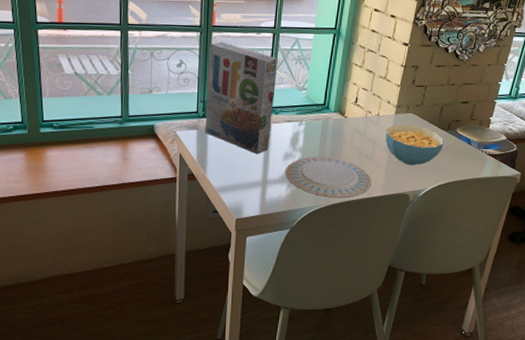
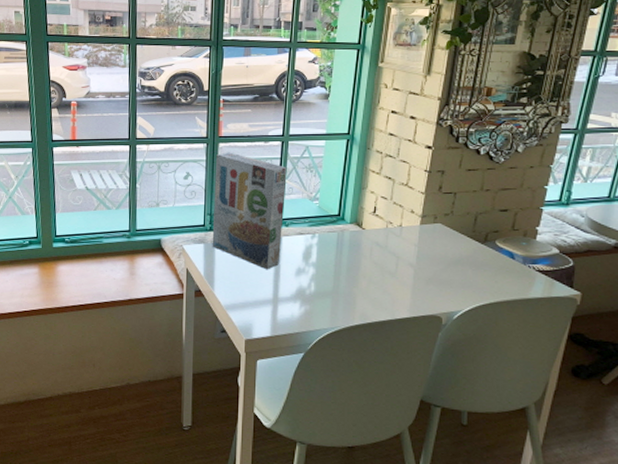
plate: present [285,156,371,198] -> none [298,272,396,319]
cereal bowl: present [386,124,444,166] -> none [410,236,480,283]

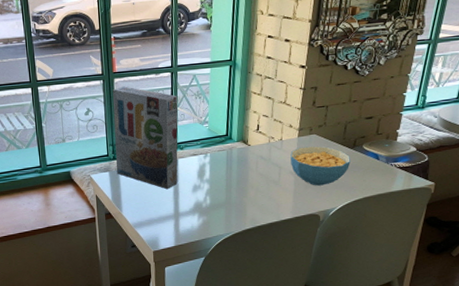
cereal bowl: none [410,236,480,283] -> present [290,146,350,186]

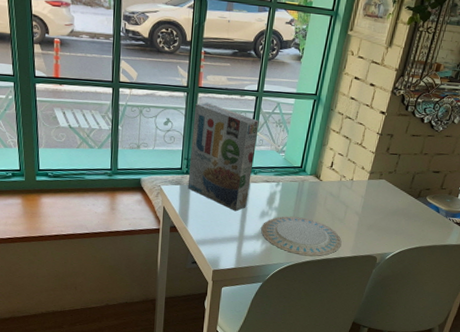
plate: none [196,185,280,224] -> present [261,216,342,257]
cereal bowl: present [290,146,350,186] -> none [357,189,413,230]

